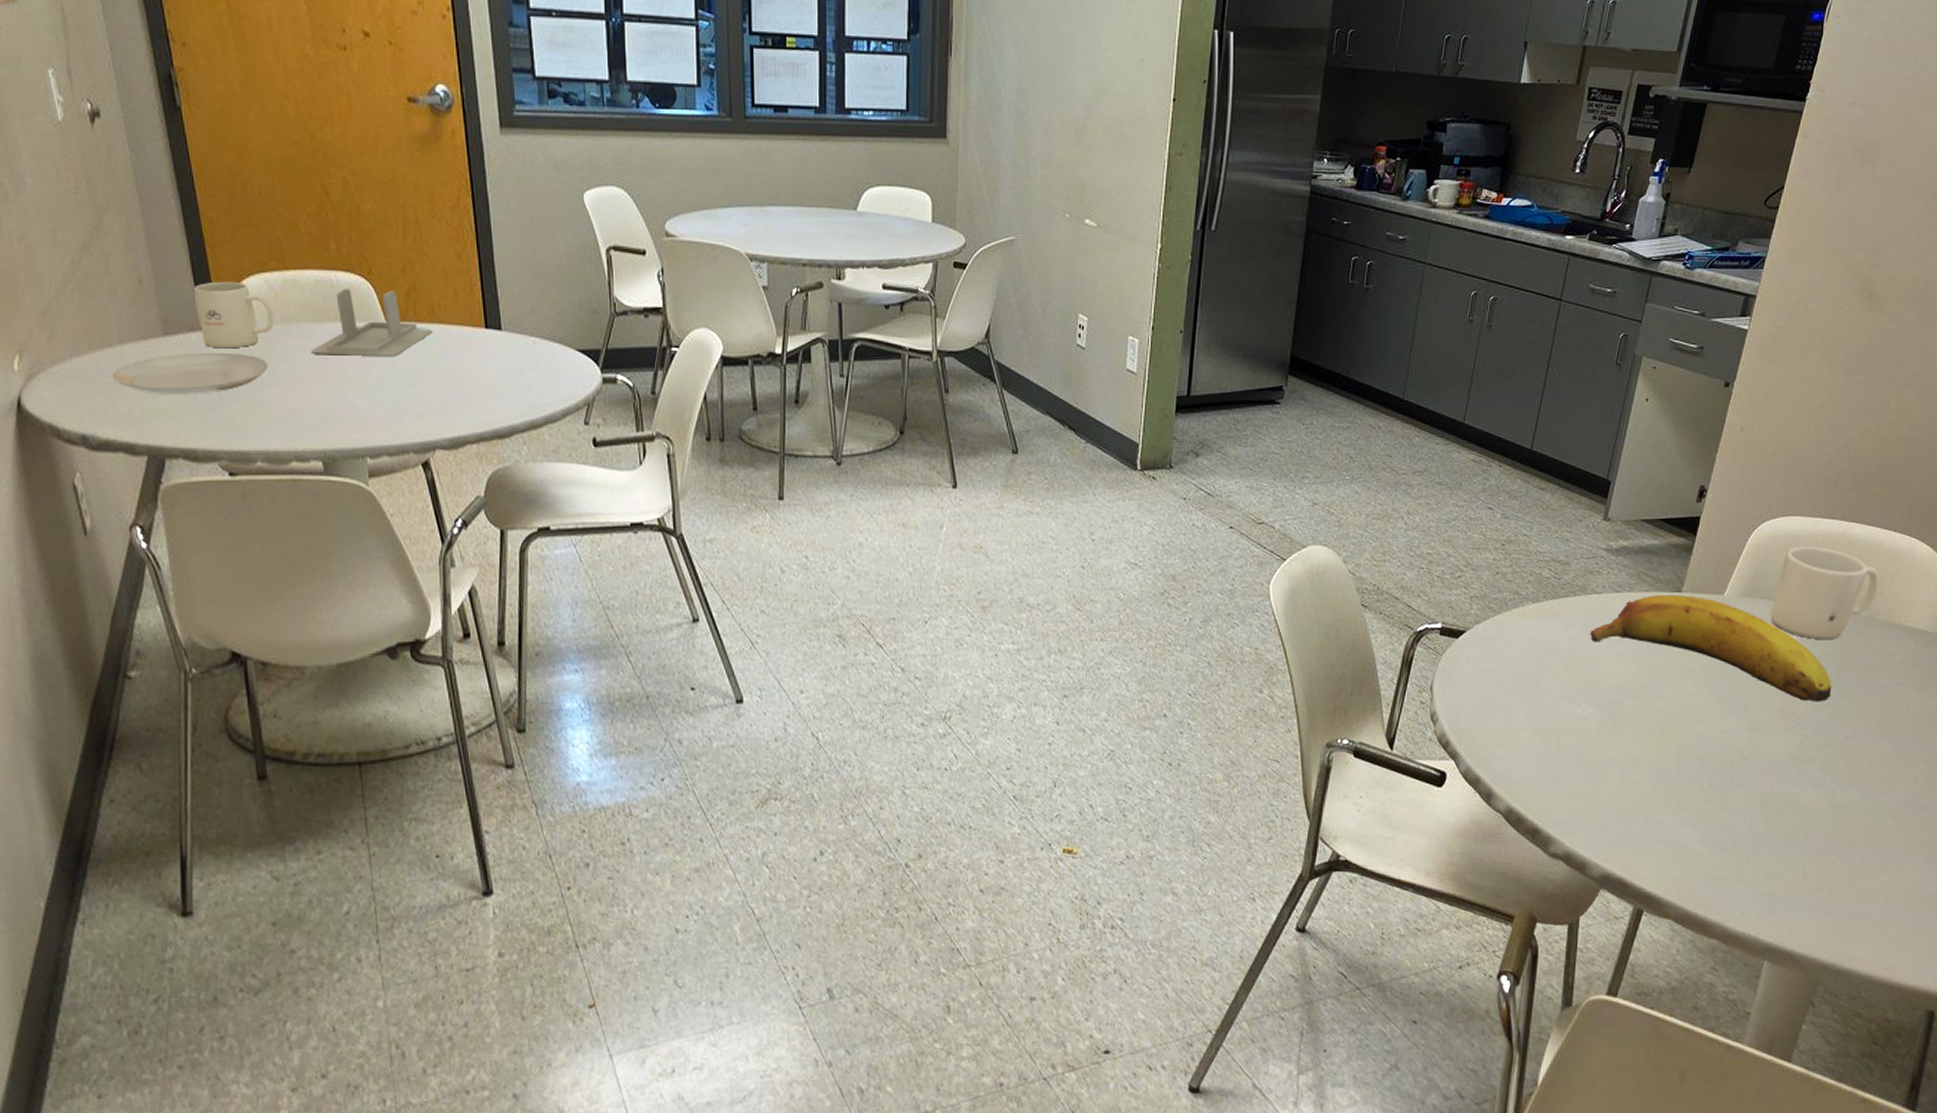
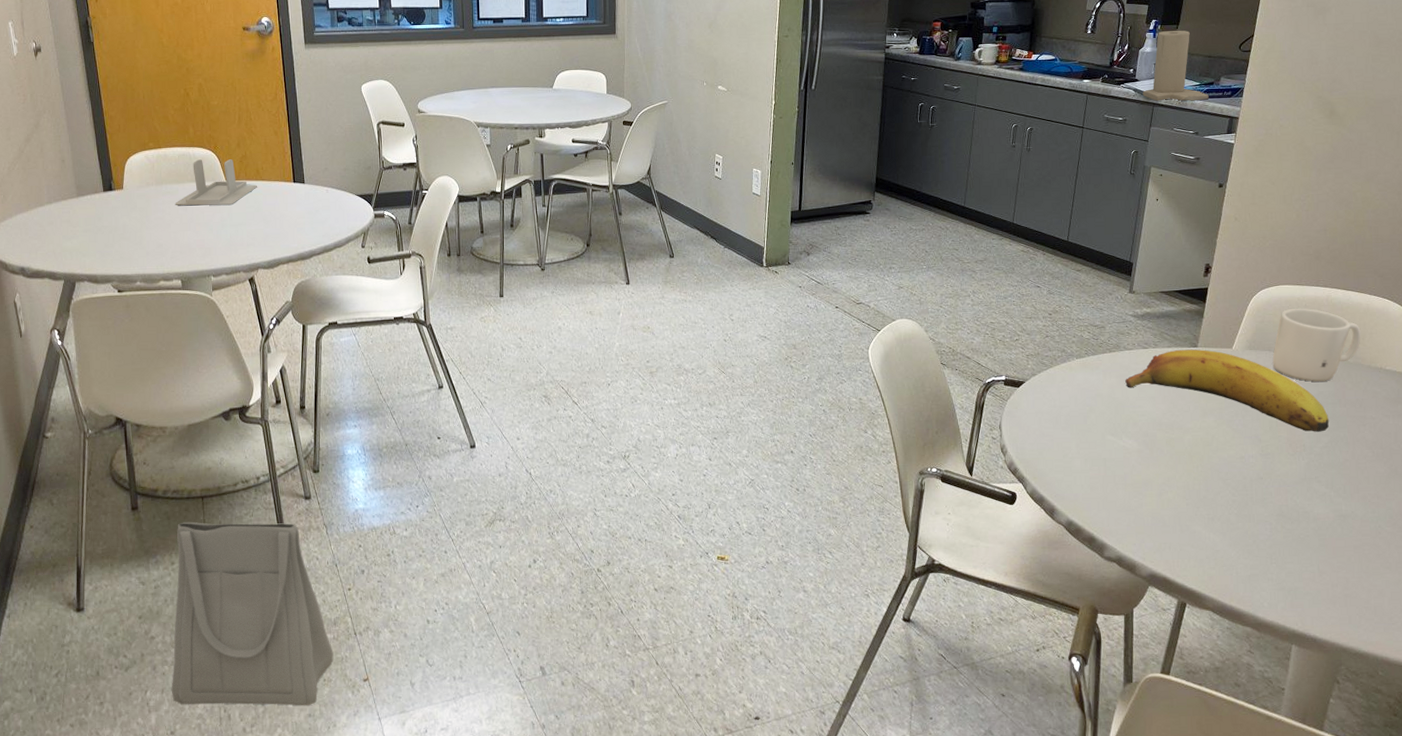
plate: present [113,352,269,396] -> none [43,206,147,238]
mug: present [194,281,275,349] -> none [98,158,151,204]
shopping bag: none [320,796,548,1040] -> present [171,522,334,706]
paper towel: none [1639,174,1722,272] -> present [1142,30,1209,102]

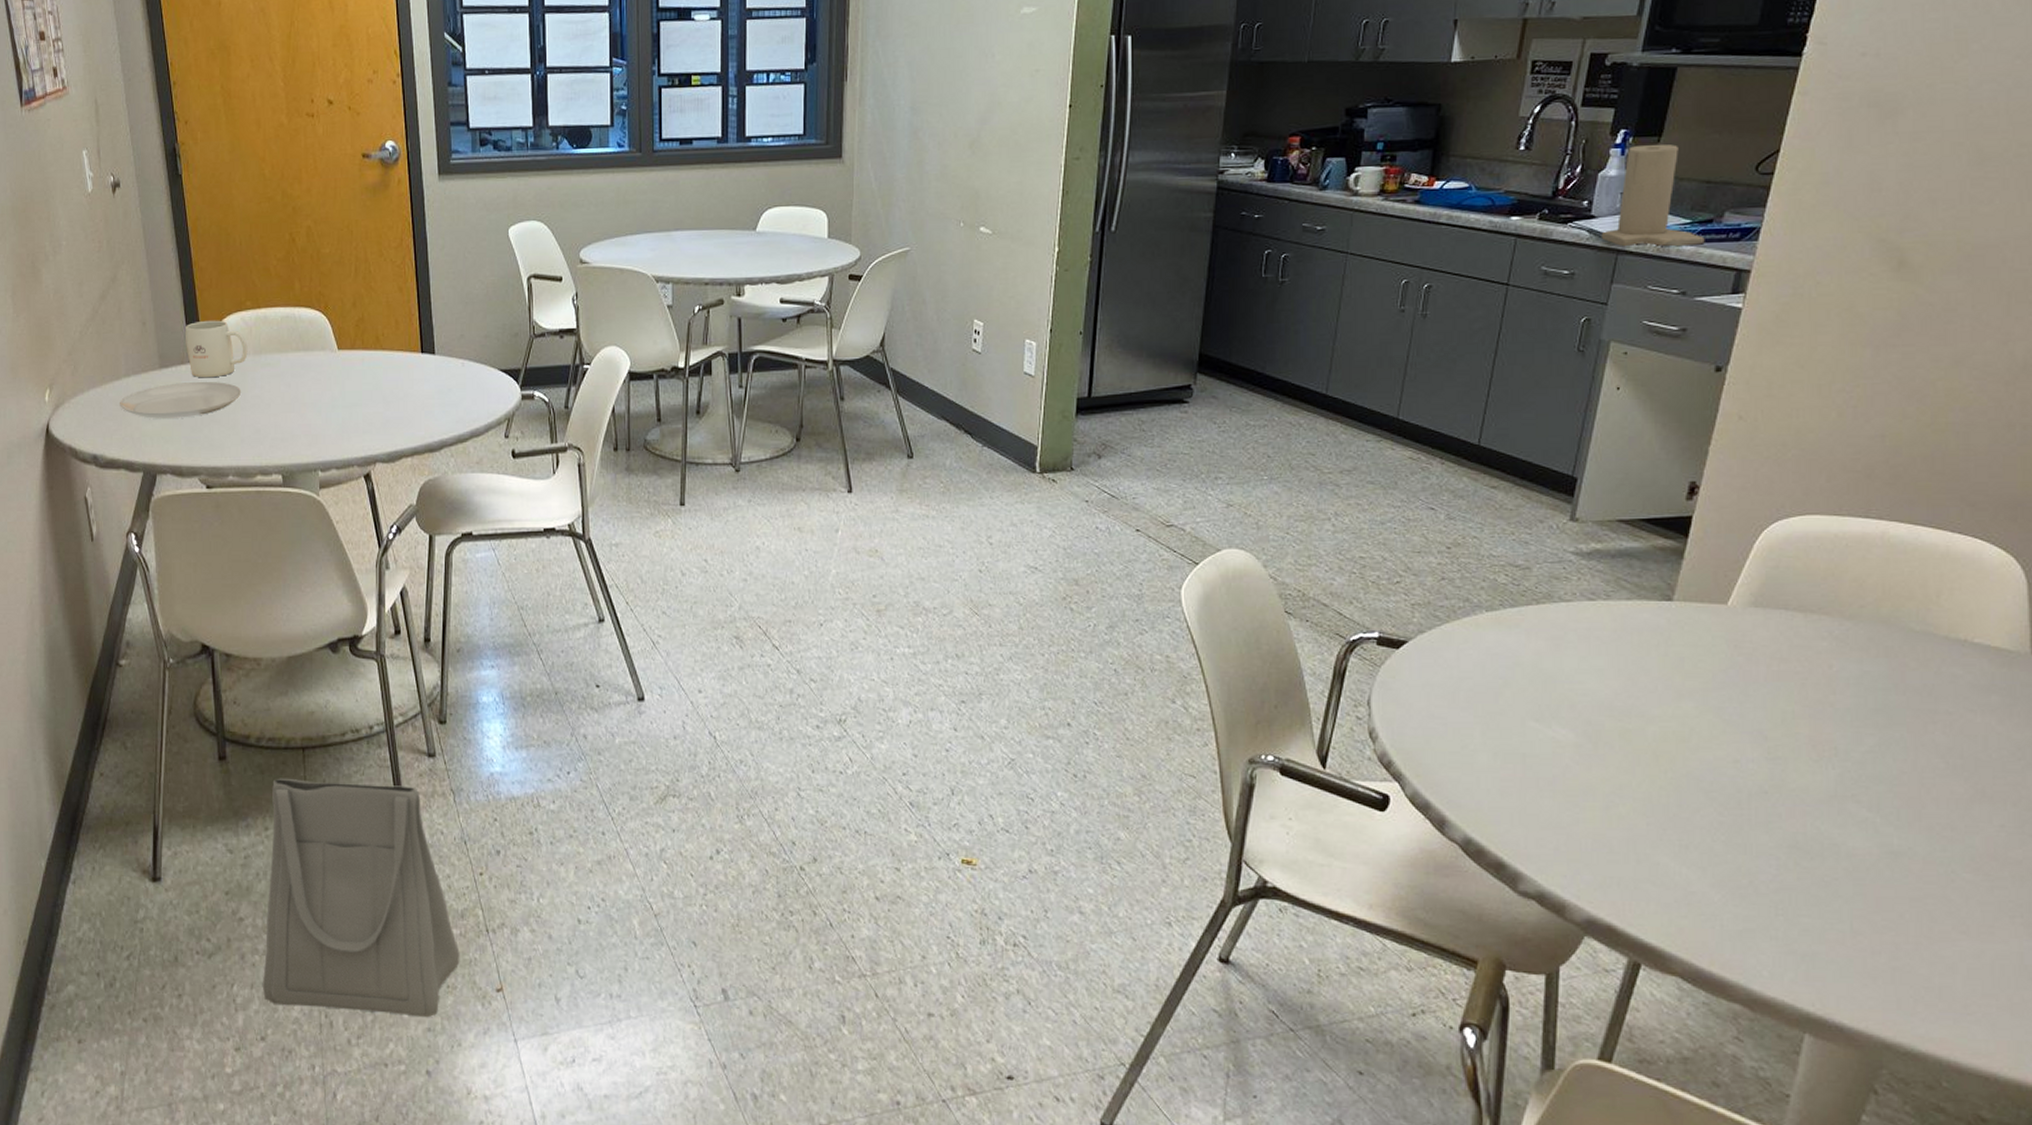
plate: none [43,206,147,238] -> present [120,381,242,420]
mug: none [98,158,151,204] -> present [186,320,248,378]
napkin holder: present [175,159,258,206] -> none [276,322,377,382]
fruit: present [1125,349,1330,432] -> none [1559,603,1878,730]
mug: present [1272,308,1361,382] -> none [1790,548,1935,656]

